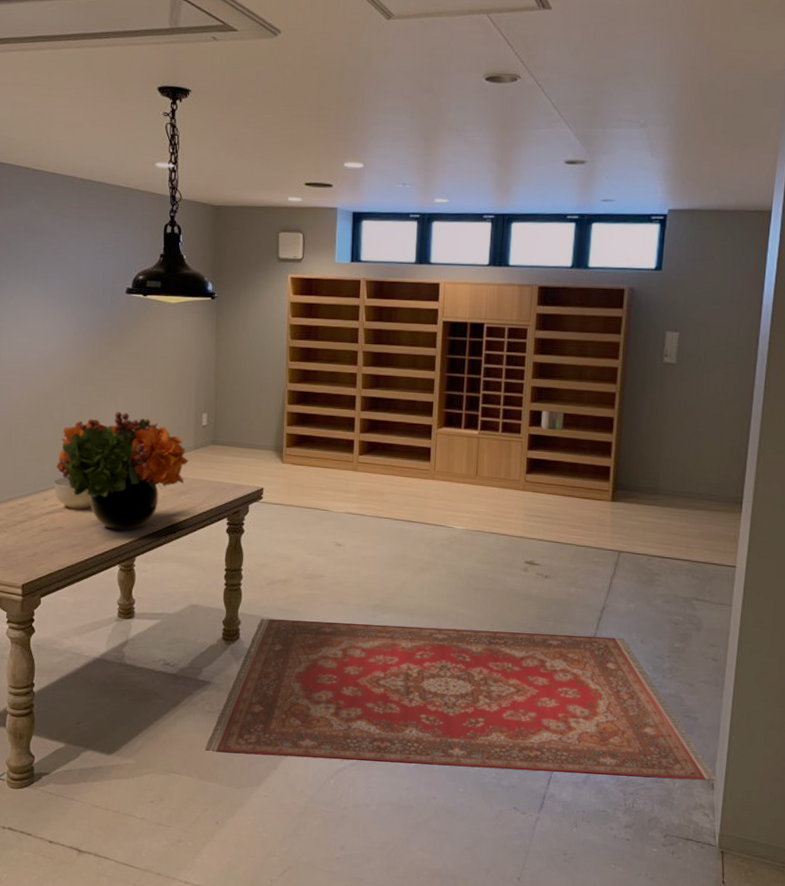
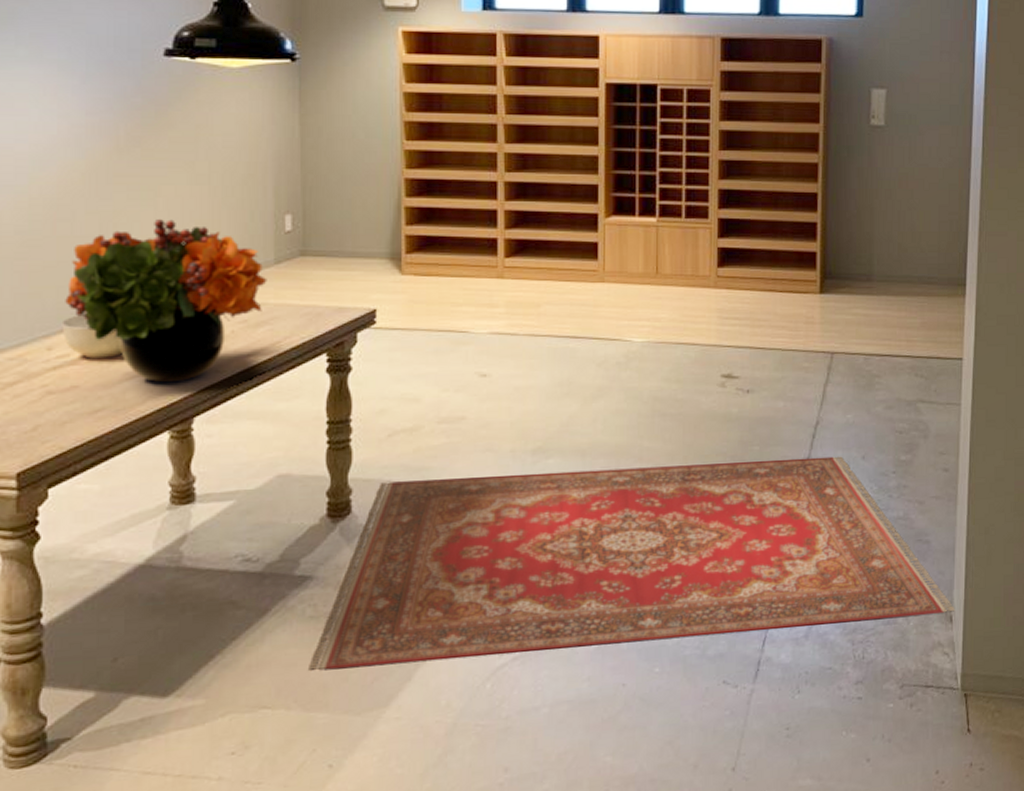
books: present [541,410,565,430] -> none [733,187,760,212]

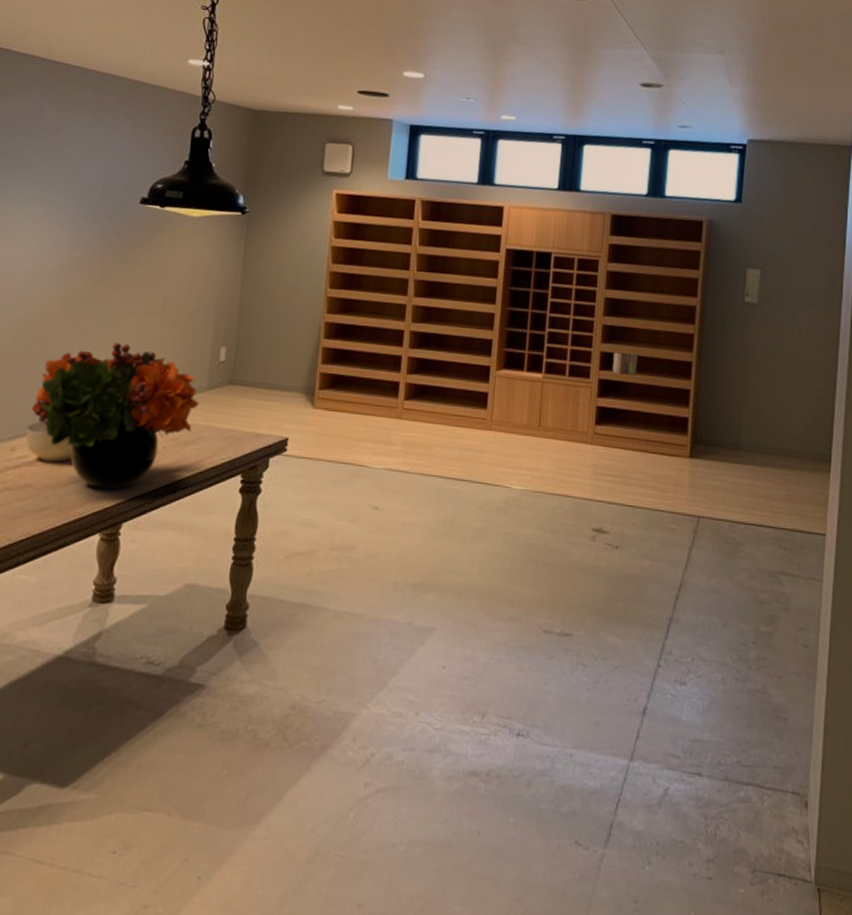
area rug: present [307,456,955,670] -> none [190,601,811,797]
books: none [733,187,760,212] -> present [613,352,639,375]

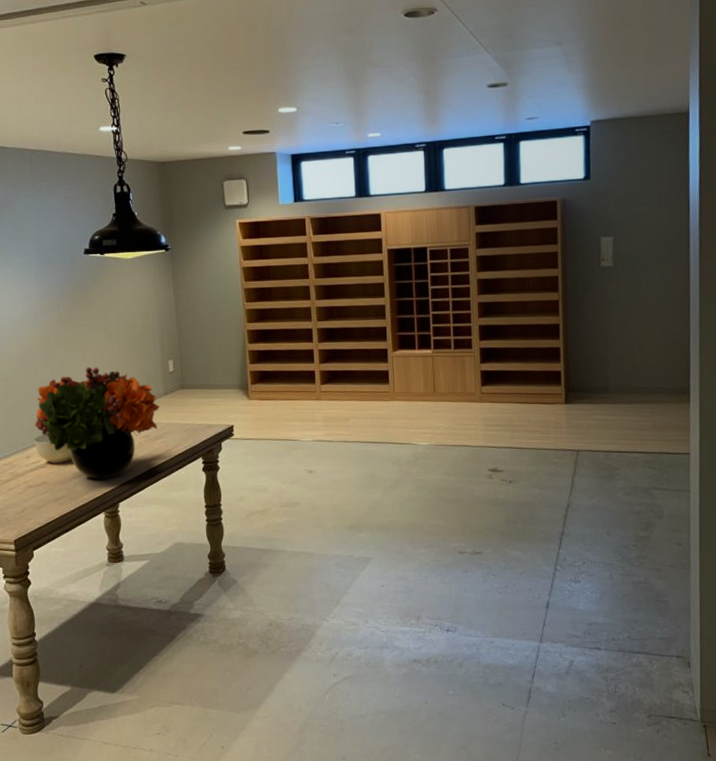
books: present [613,352,639,375] -> none [490,322,513,342]

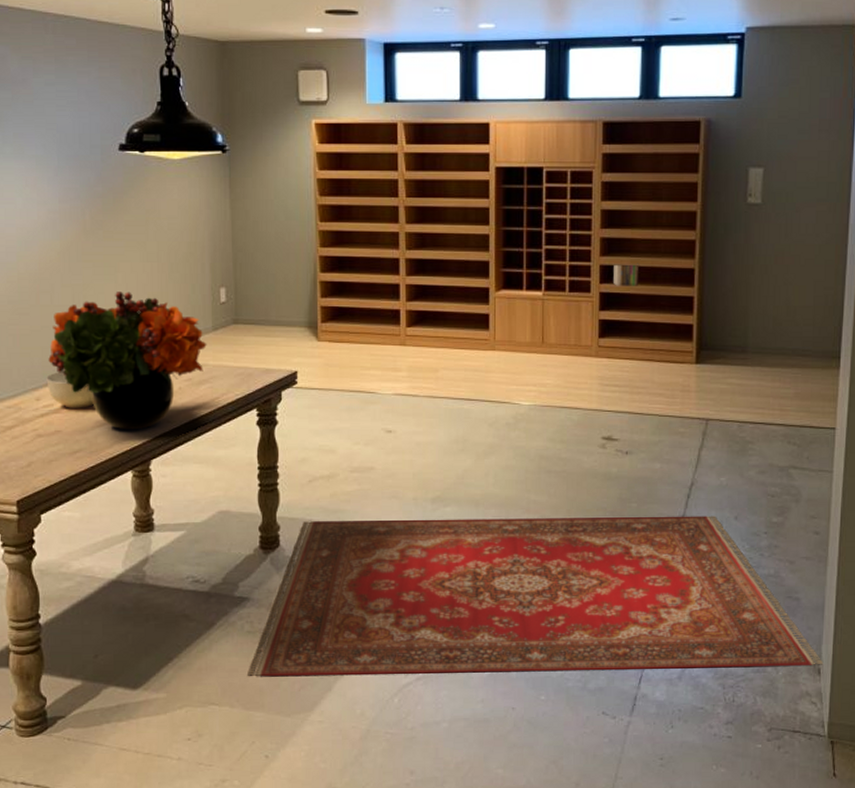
area rug: none [203,532,693,680] -> present [246,516,824,677]
books: none [490,322,513,342] -> present [613,263,640,286]

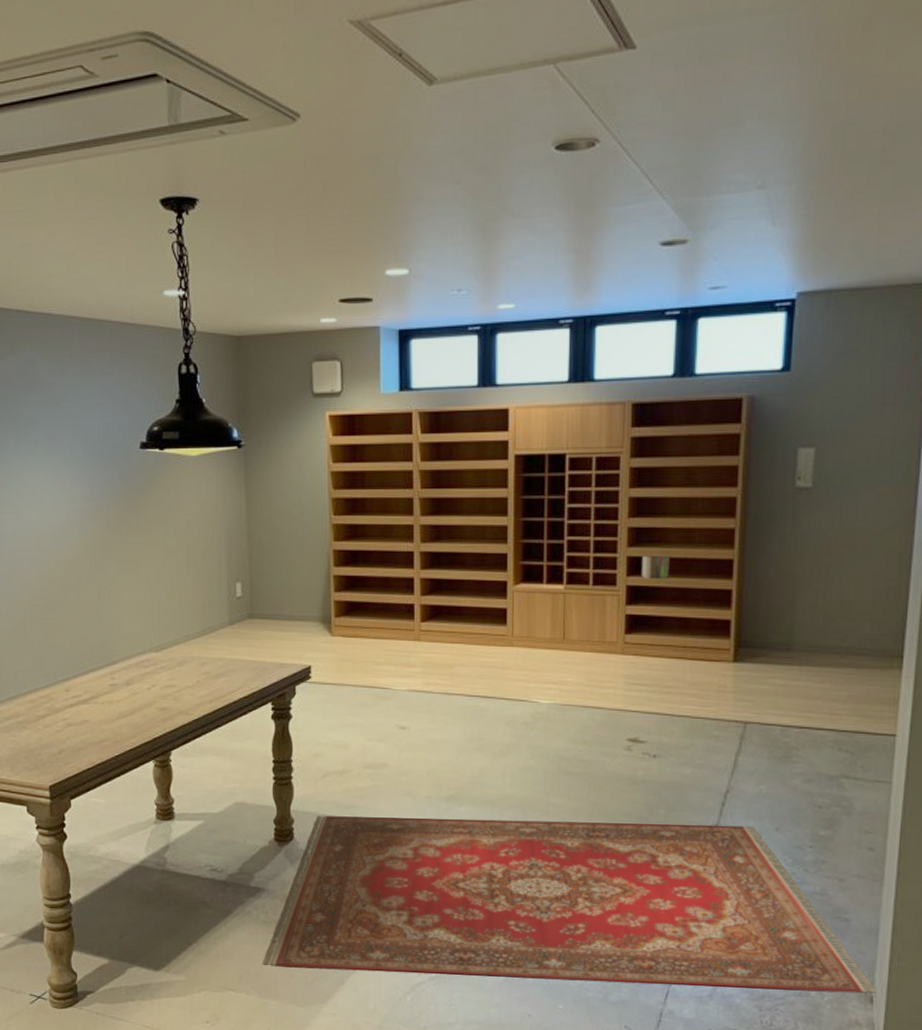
bowl: present [46,371,94,408] -> none [75,663,118,699]
flower arrangement: present [48,292,207,430] -> none [76,587,224,721]

